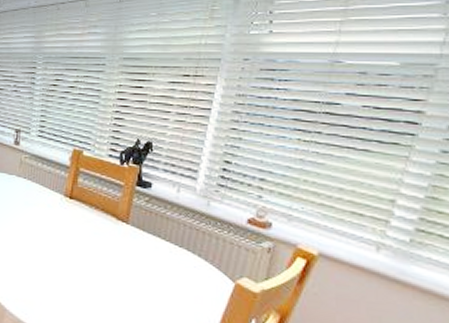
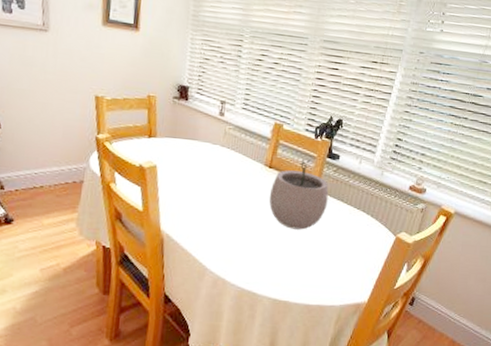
plant pot: none [71,188,141,270] -> present [269,159,329,230]

